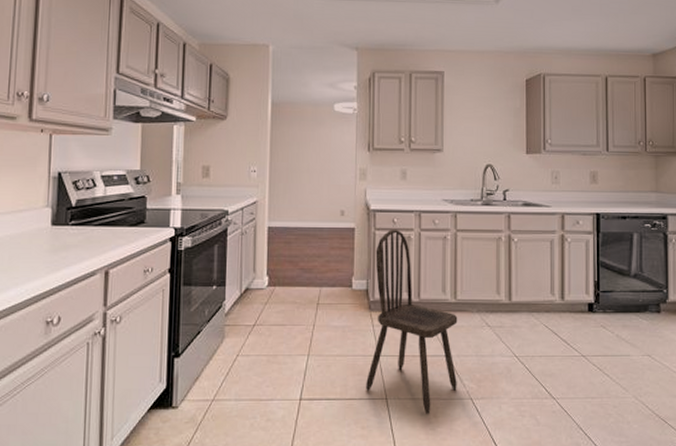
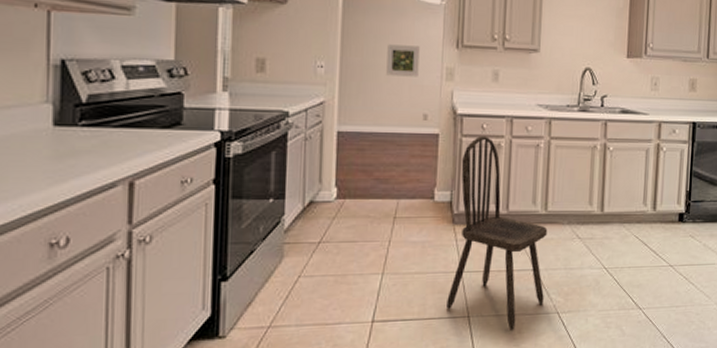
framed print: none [308,150,336,178] -> present [386,44,420,77]

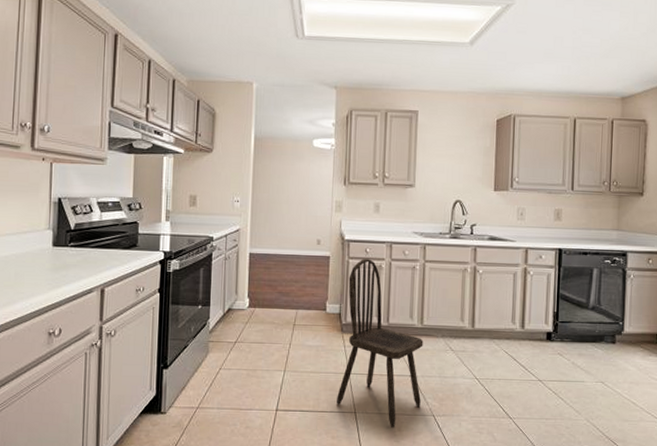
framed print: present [386,44,420,77] -> none [287,183,314,209]

